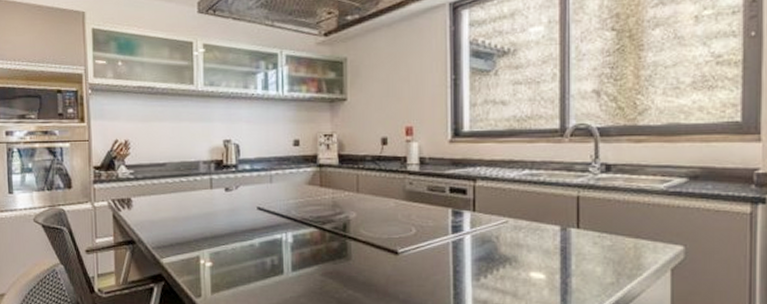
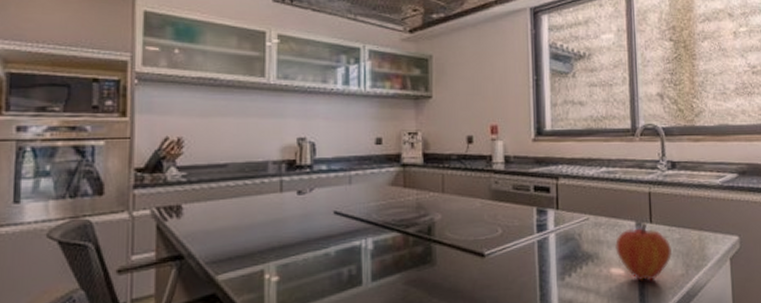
fruit: none [536,227,602,287] -> present [615,222,673,281]

